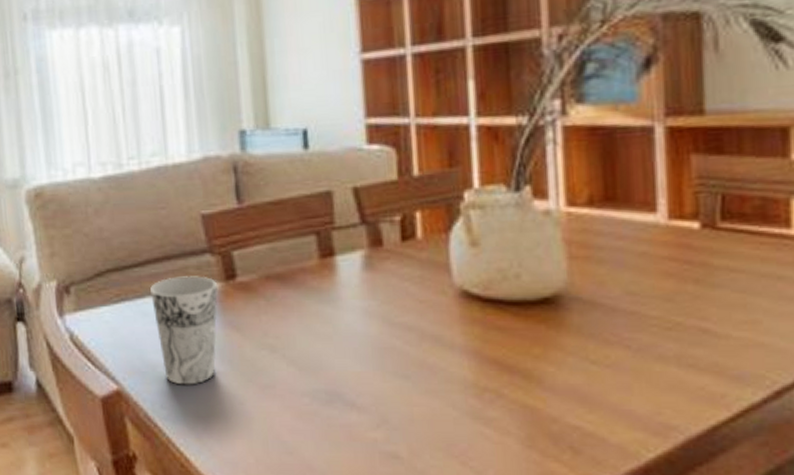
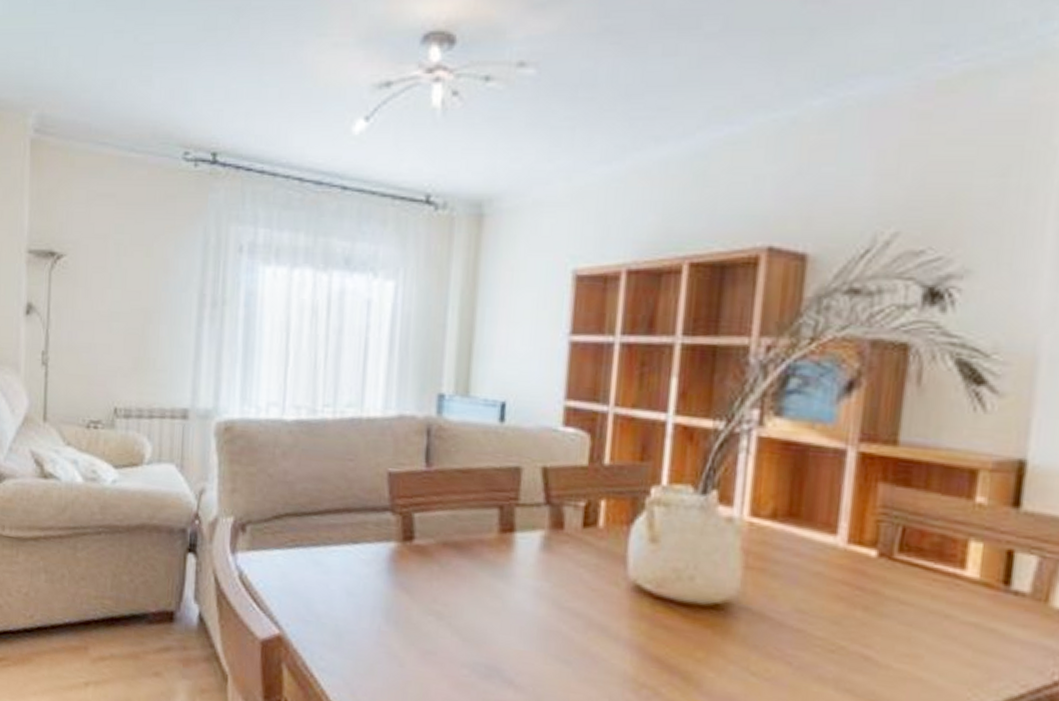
cup: present [150,276,218,385] -> none [326,530,394,641]

